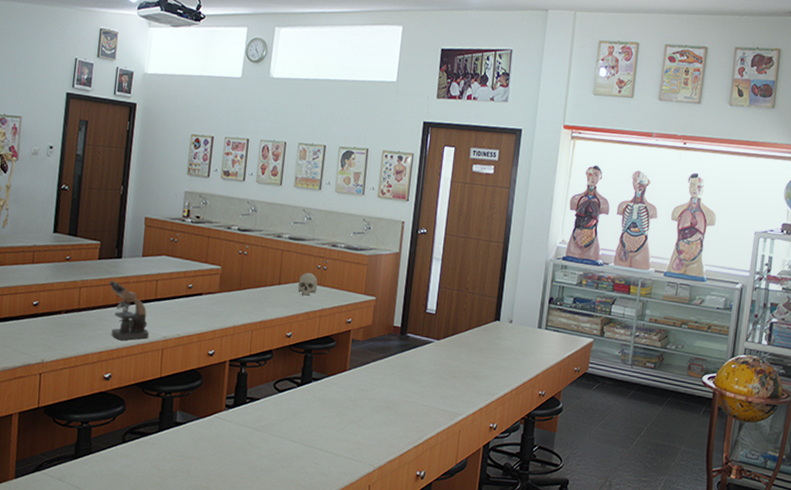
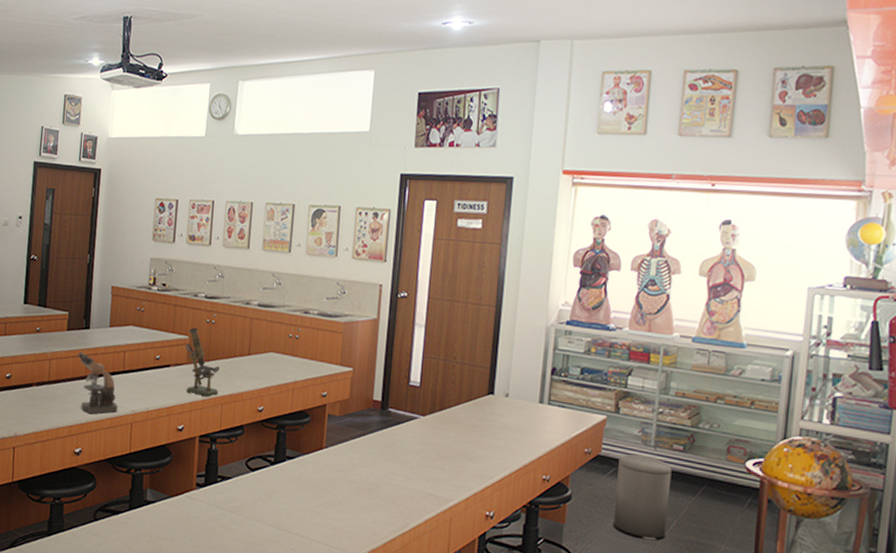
microscope: none [217,258,251,324] -> present [185,327,220,397]
skull: present [297,272,318,296] -> none [268,341,290,367]
pedal bin: none [595,371,645,445] -> present [613,453,672,541]

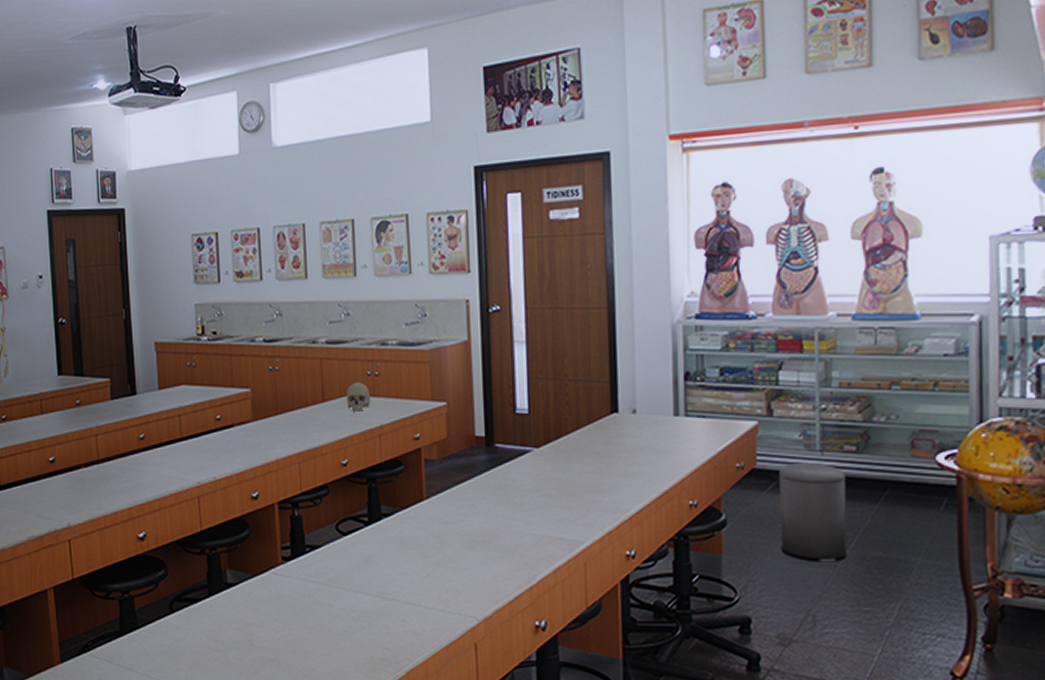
microscope: present [77,352,118,415] -> none [126,422,181,492]
microscope: present [185,327,220,397] -> none [248,377,294,457]
skull: none [268,341,290,367] -> present [346,381,371,412]

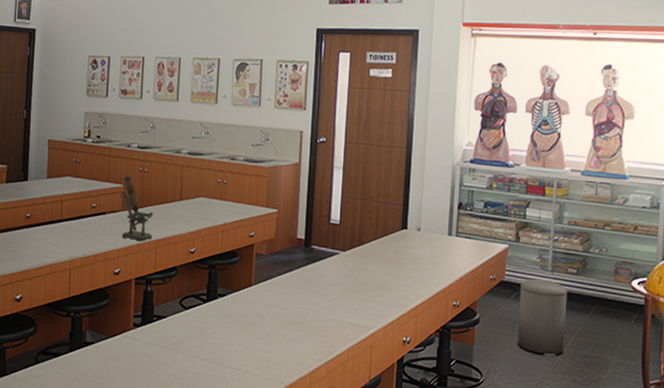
microscope: none [248,377,294,457] -> present [120,176,153,242]
skull: present [346,381,371,412] -> none [198,187,219,211]

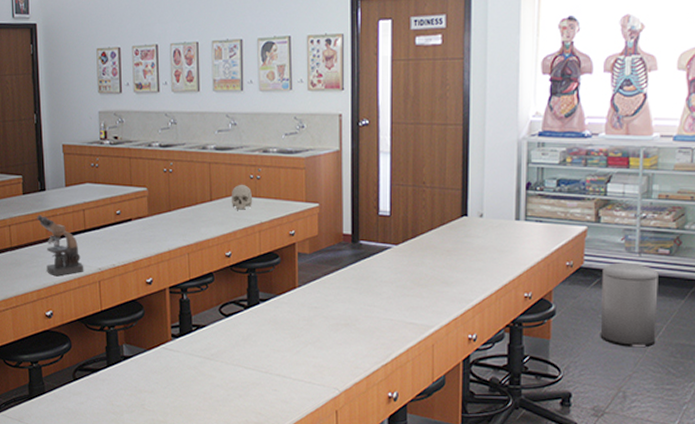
microscope: none [16,203,57,262] -> present [36,215,84,277]
microscope: present [120,176,153,242] -> none [145,178,184,248]
skull: none [198,187,219,211] -> present [231,184,253,210]

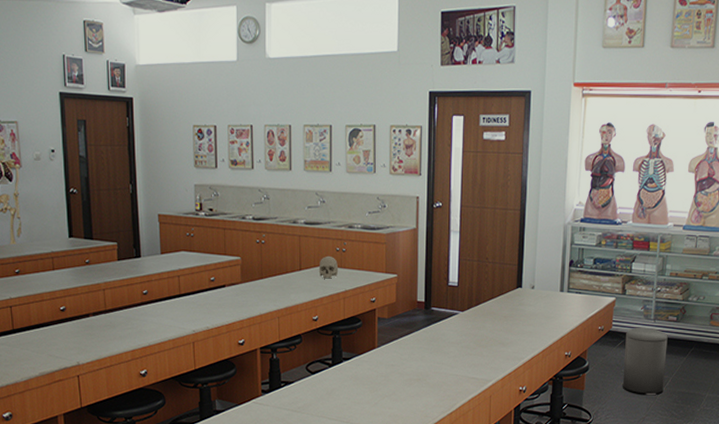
microscope: present [36,215,84,277] -> none [131,280,179,338]

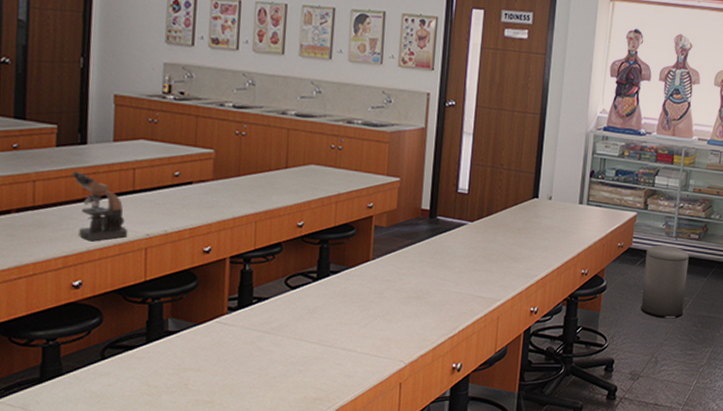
microscope: none [131,280,179,338] -> present [71,171,128,242]
skull: present [318,255,339,279] -> none [308,153,333,180]

